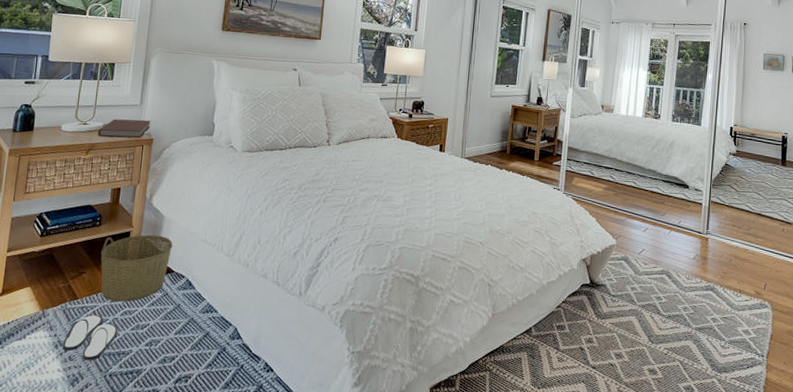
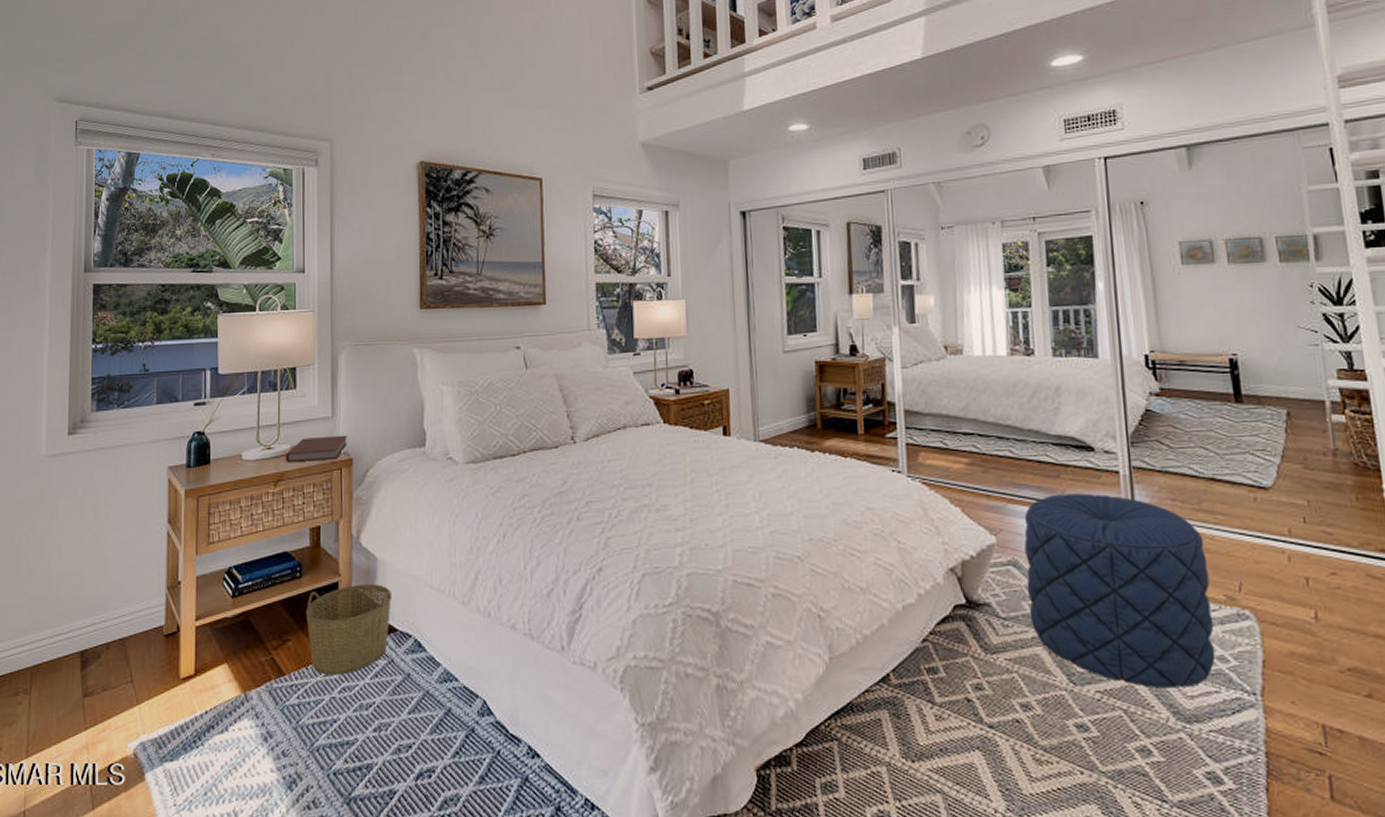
slippers: present [62,314,118,361] -> none [273,694,338,756]
pouf: none [630,215,748,350] -> present [1024,493,1216,689]

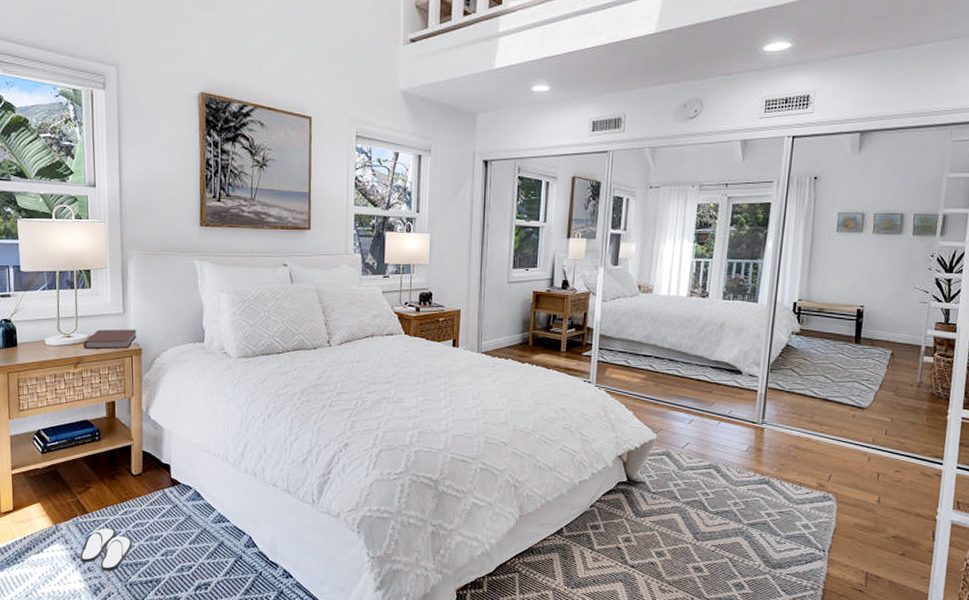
slippers: none [273,694,338,756] -> present [80,527,133,571]
basket: present [305,583,392,675] -> none [104,447,176,515]
pouf: present [1024,493,1216,689] -> none [672,405,810,545]

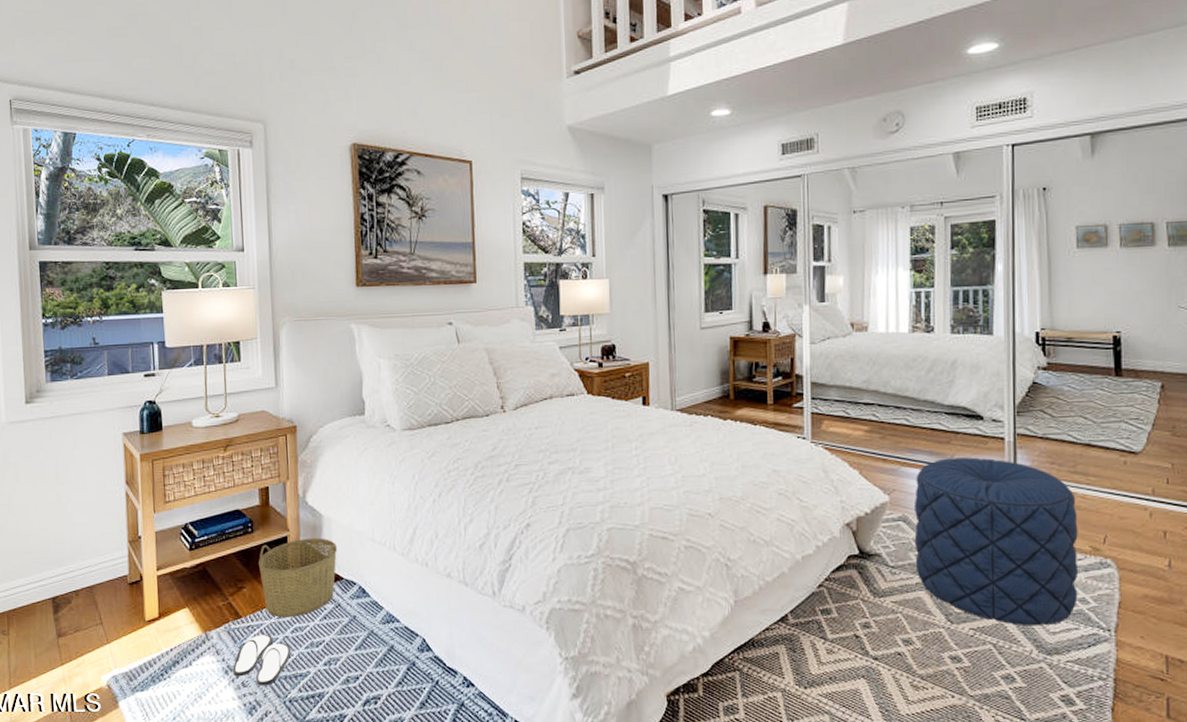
book: present [84,329,137,350] -> none [233,404,291,430]
basket: none [104,447,176,515] -> present [258,537,337,618]
pouf: none [672,405,810,545] -> present [914,457,1079,626]

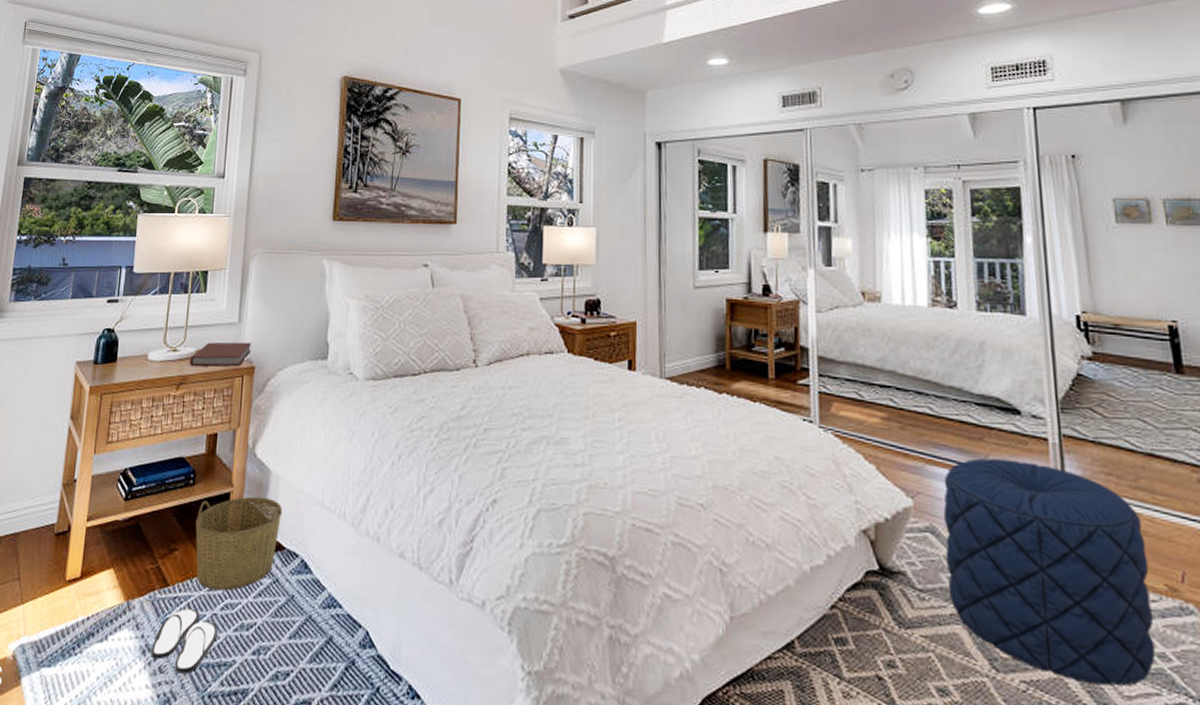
book: none [233,404,291,430] -> present [190,342,251,367]

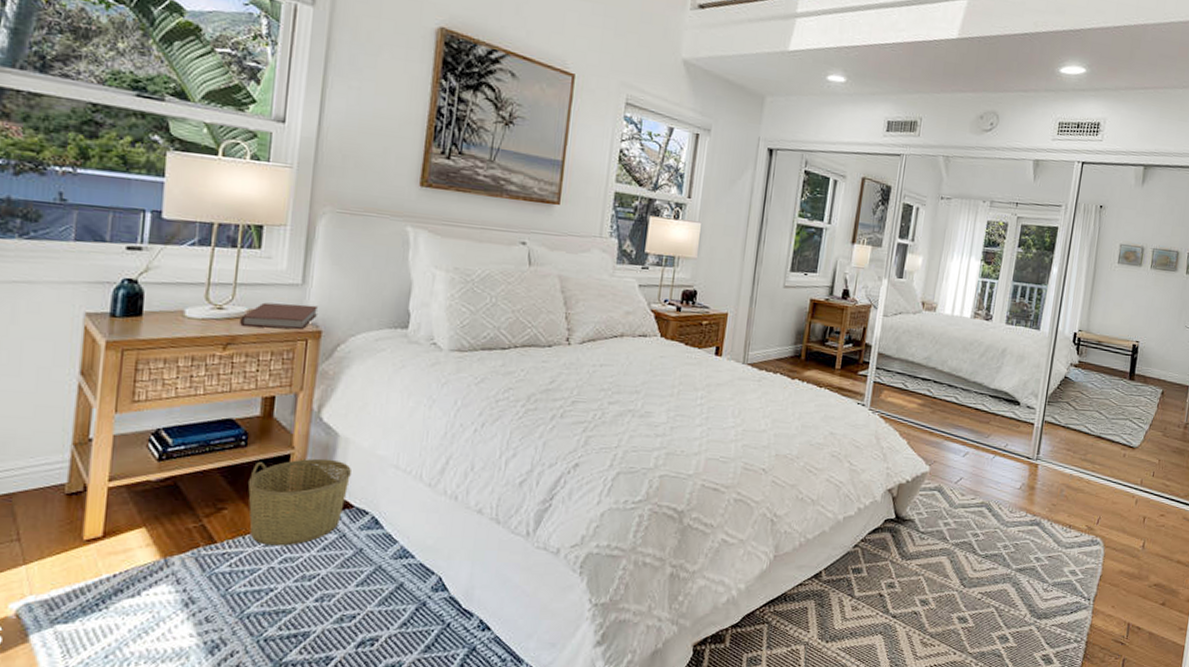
slippers: present [151,608,218,674] -> none [195,563,276,622]
pouf: present [944,458,1156,686] -> none [942,437,1082,593]

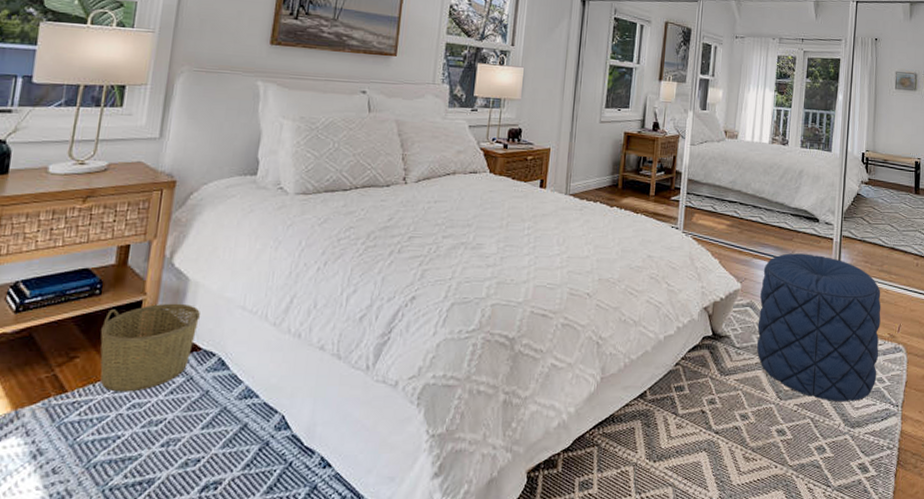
book: present [240,302,318,329] -> none [100,156,173,181]
pouf: none [942,437,1082,593] -> present [756,253,881,402]

